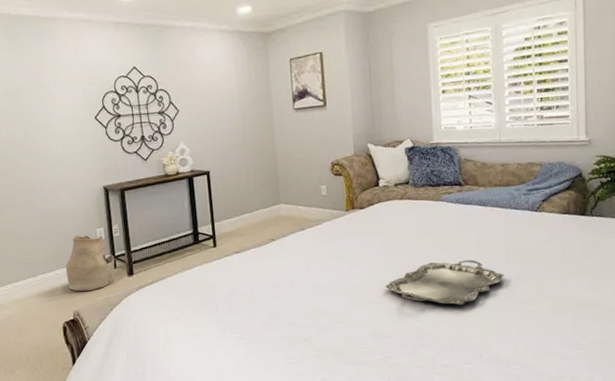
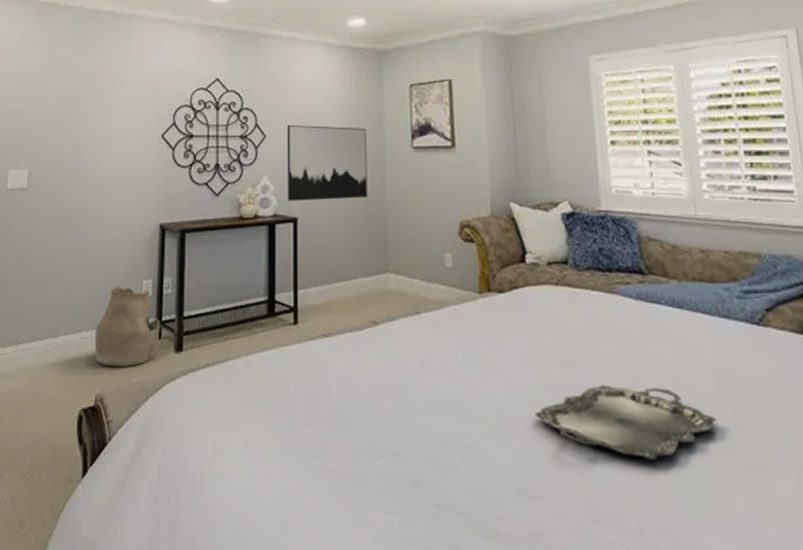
wall art: none [194,97,262,159] -> present [286,125,368,201]

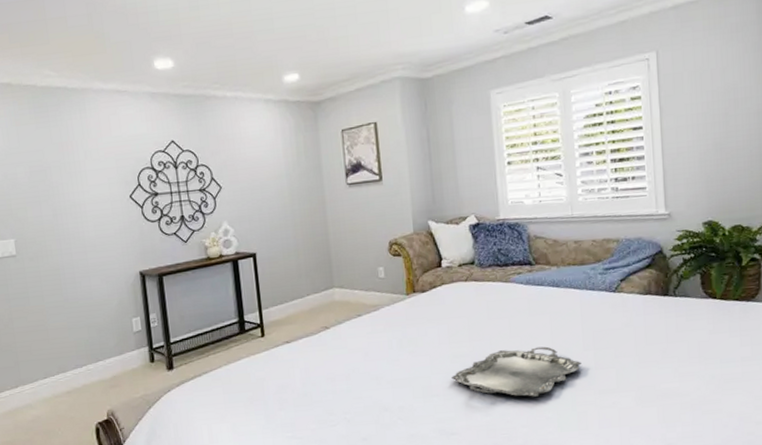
bag: present [94,286,161,368] -> none [98,325,153,388]
wall art: present [286,125,368,201] -> none [238,171,313,240]

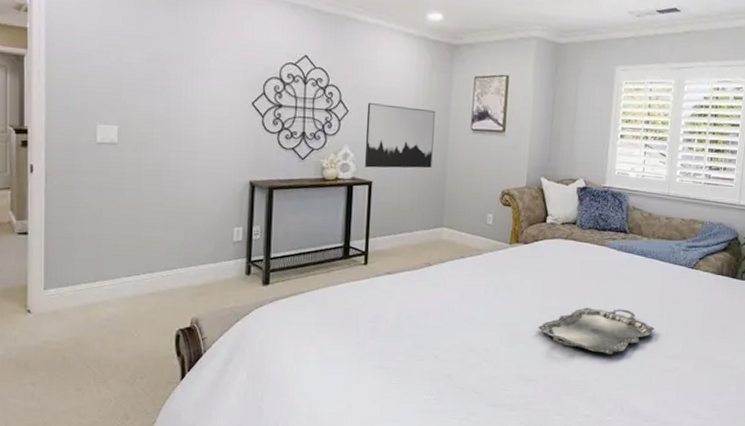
wall art: none [238,171,313,240] -> present [364,103,435,169]

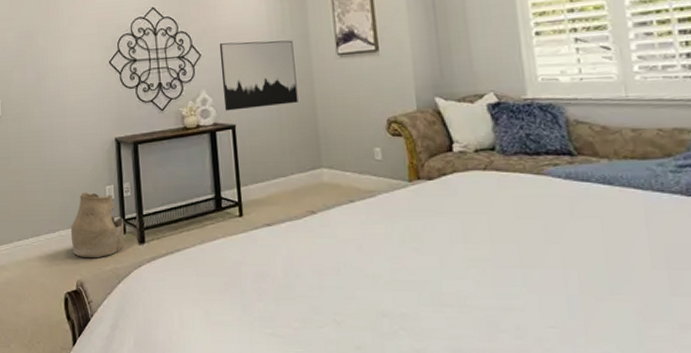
bag: none [189,232,250,297] -> present [70,192,125,259]
serving tray: present [538,308,655,354] -> none [468,258,650,322]

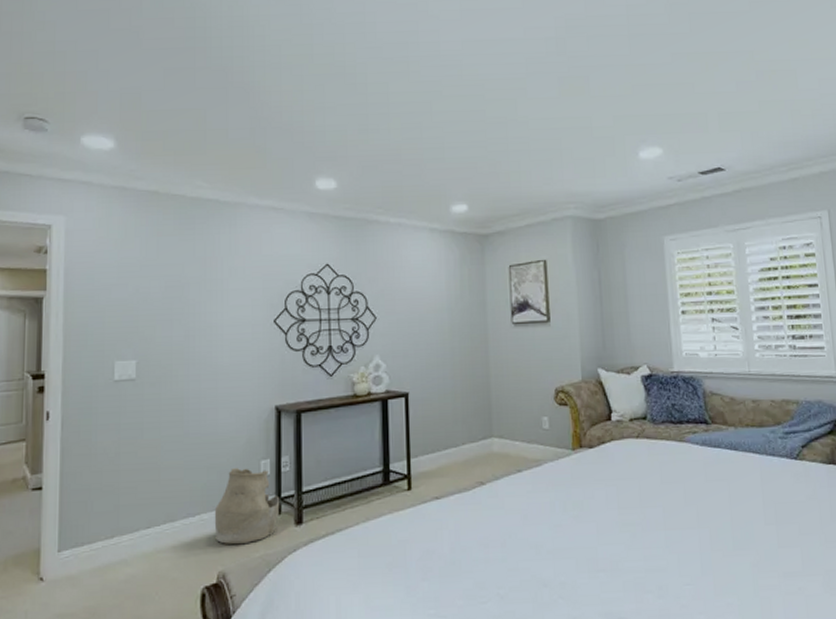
wall art: present [219,40,298,111] -> none [396,306,473,378]

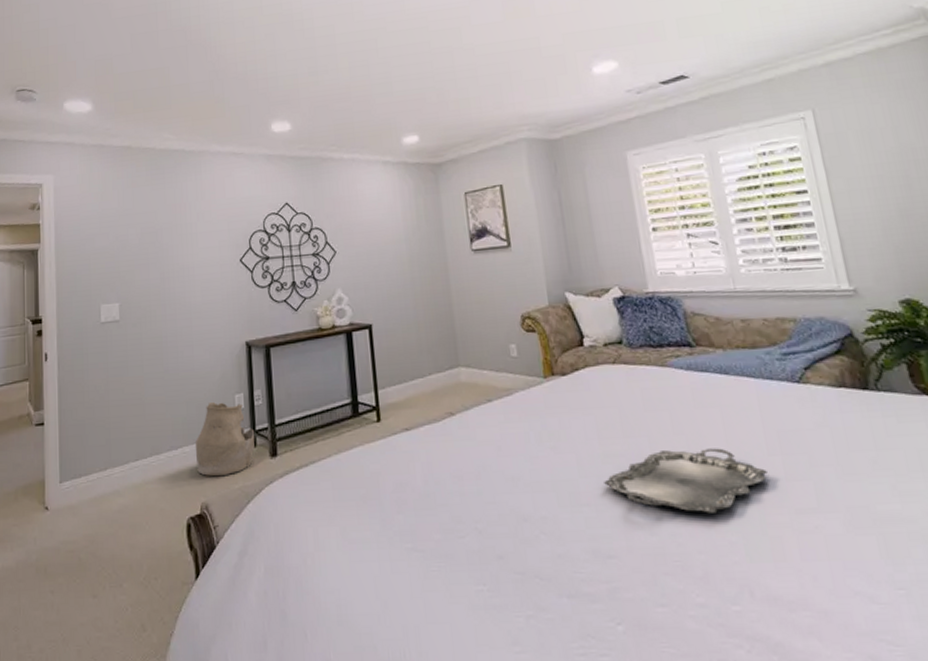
serving tray: none [620,518,763,577] -> present [604,448,767,513]

